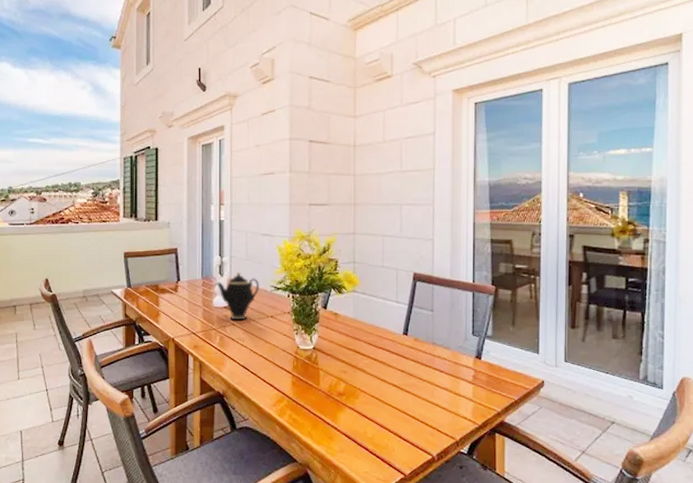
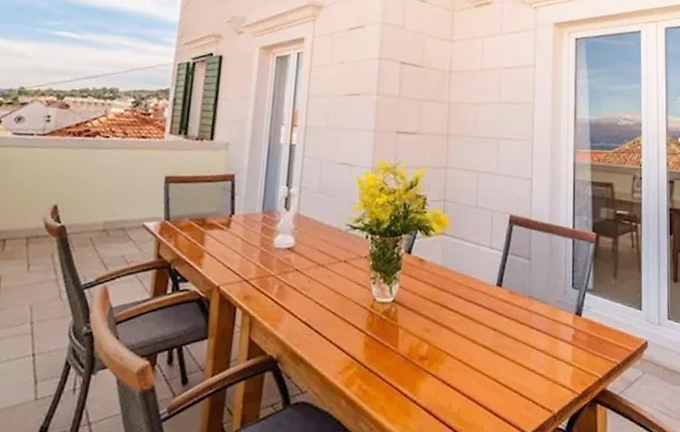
teapot: present [214,272,260,321] -> none [277,206,333,266]

